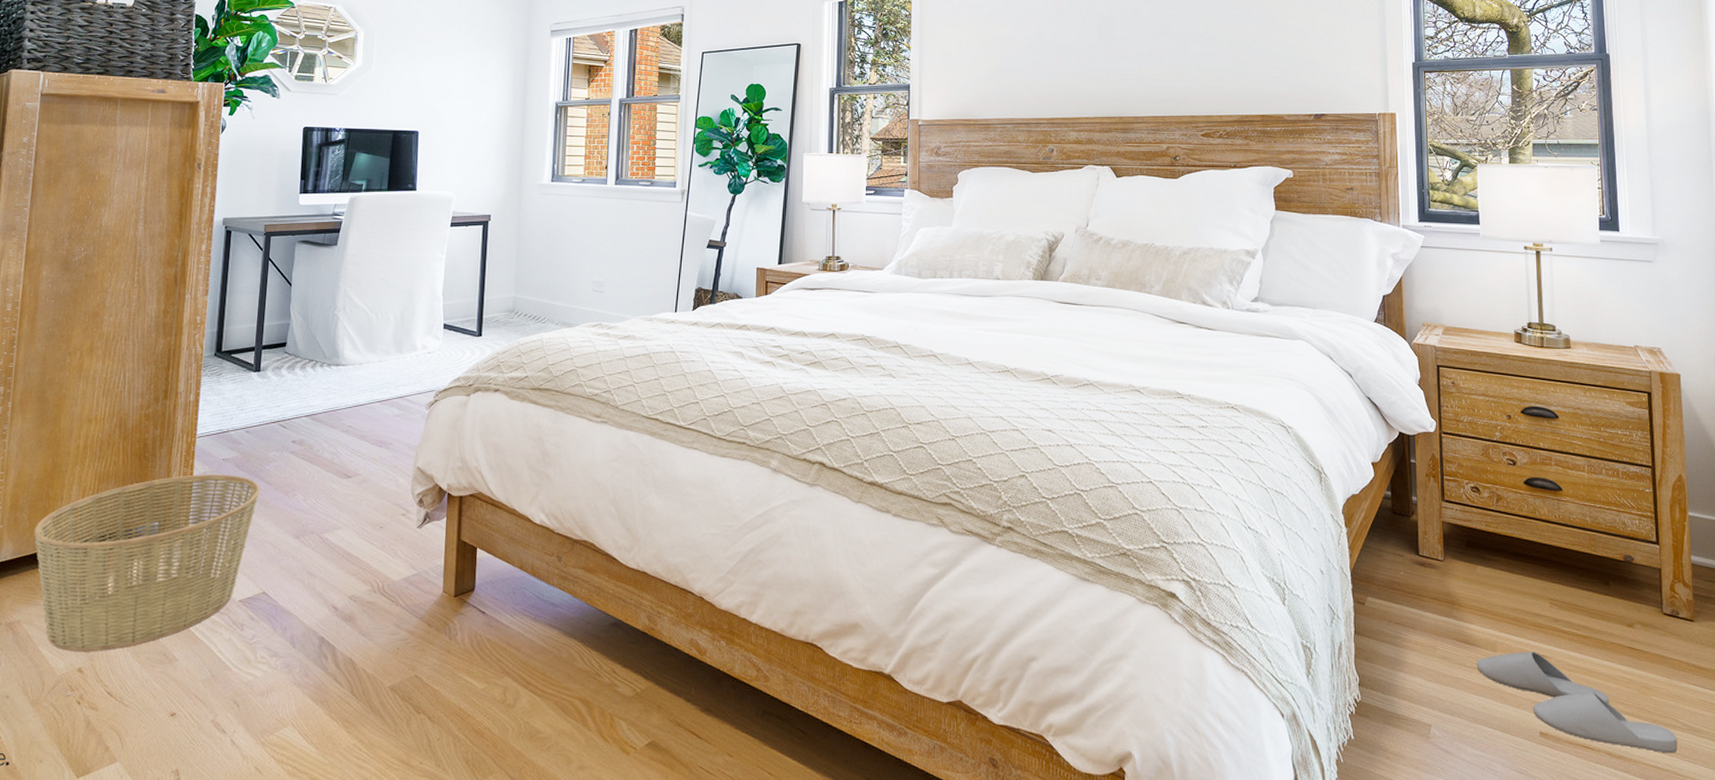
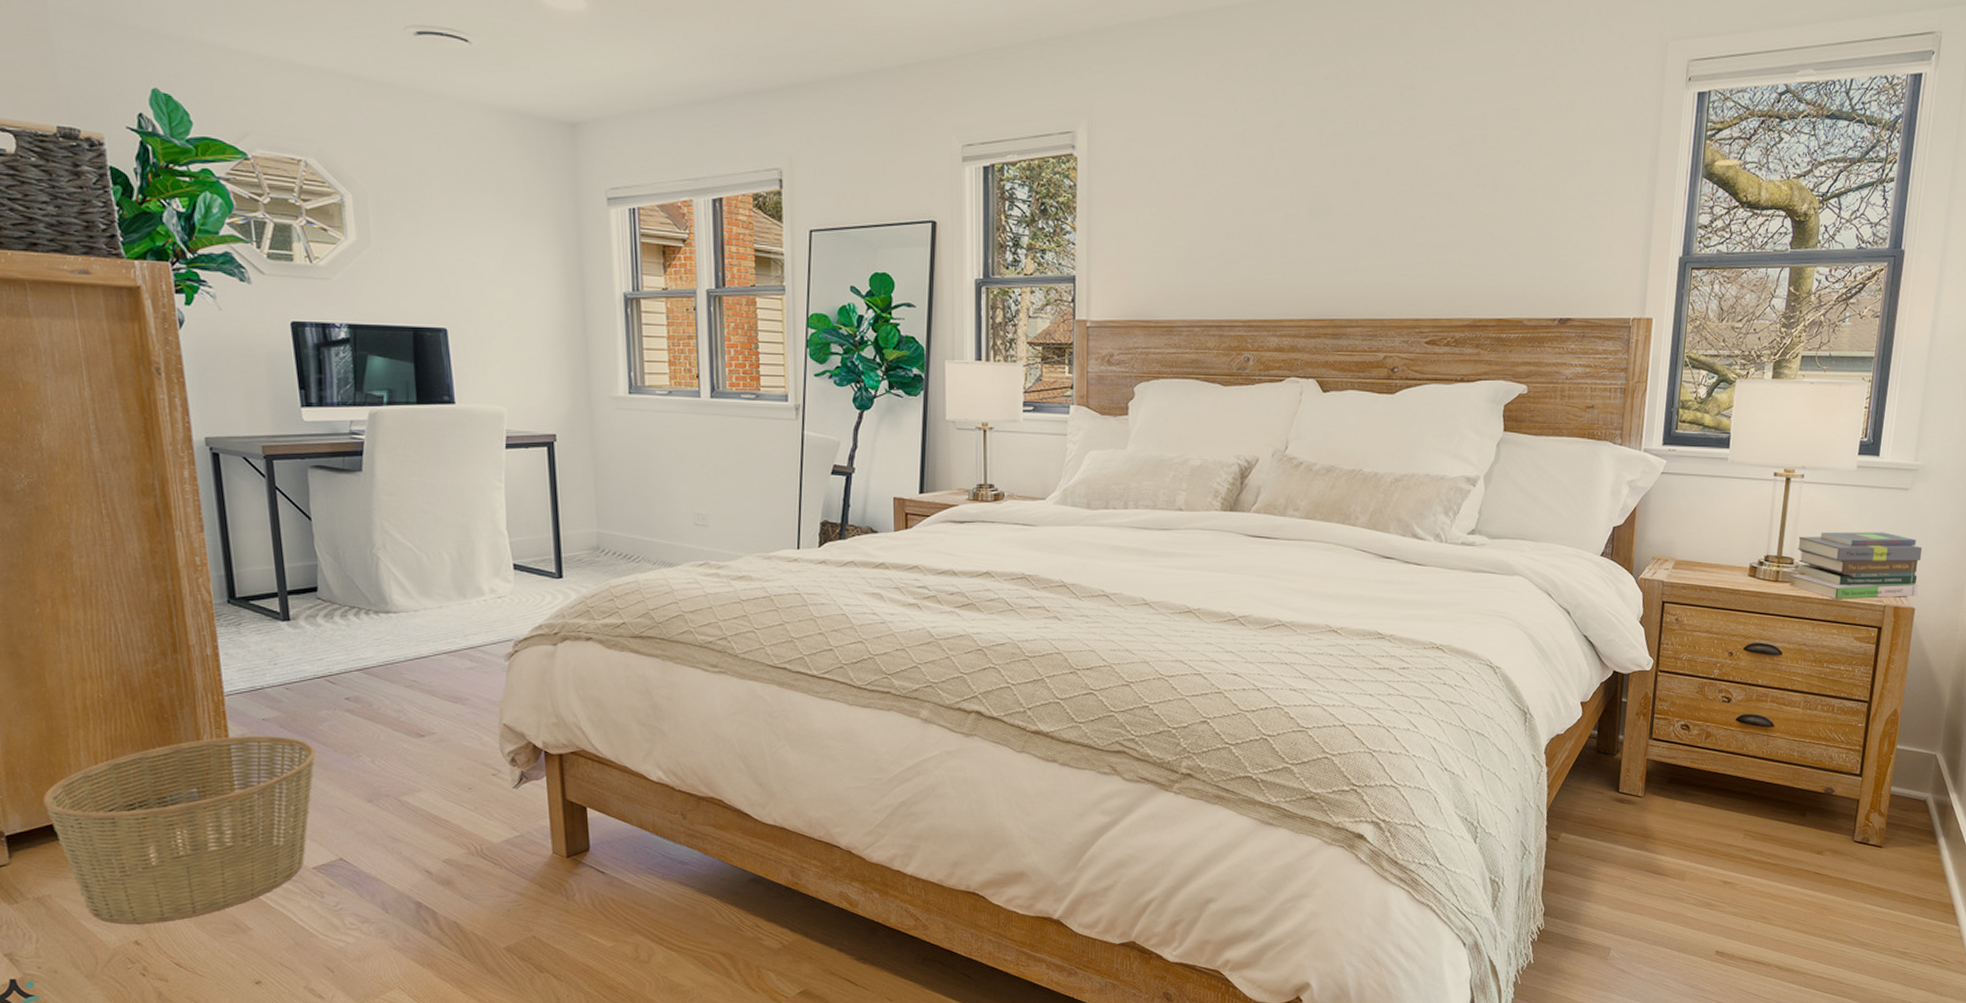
slippers: present [1476,652,1678,754] -> none [1662,879,1846,965]
books: none [1554,301,1680,365] -> present [1789,532,1923,600]

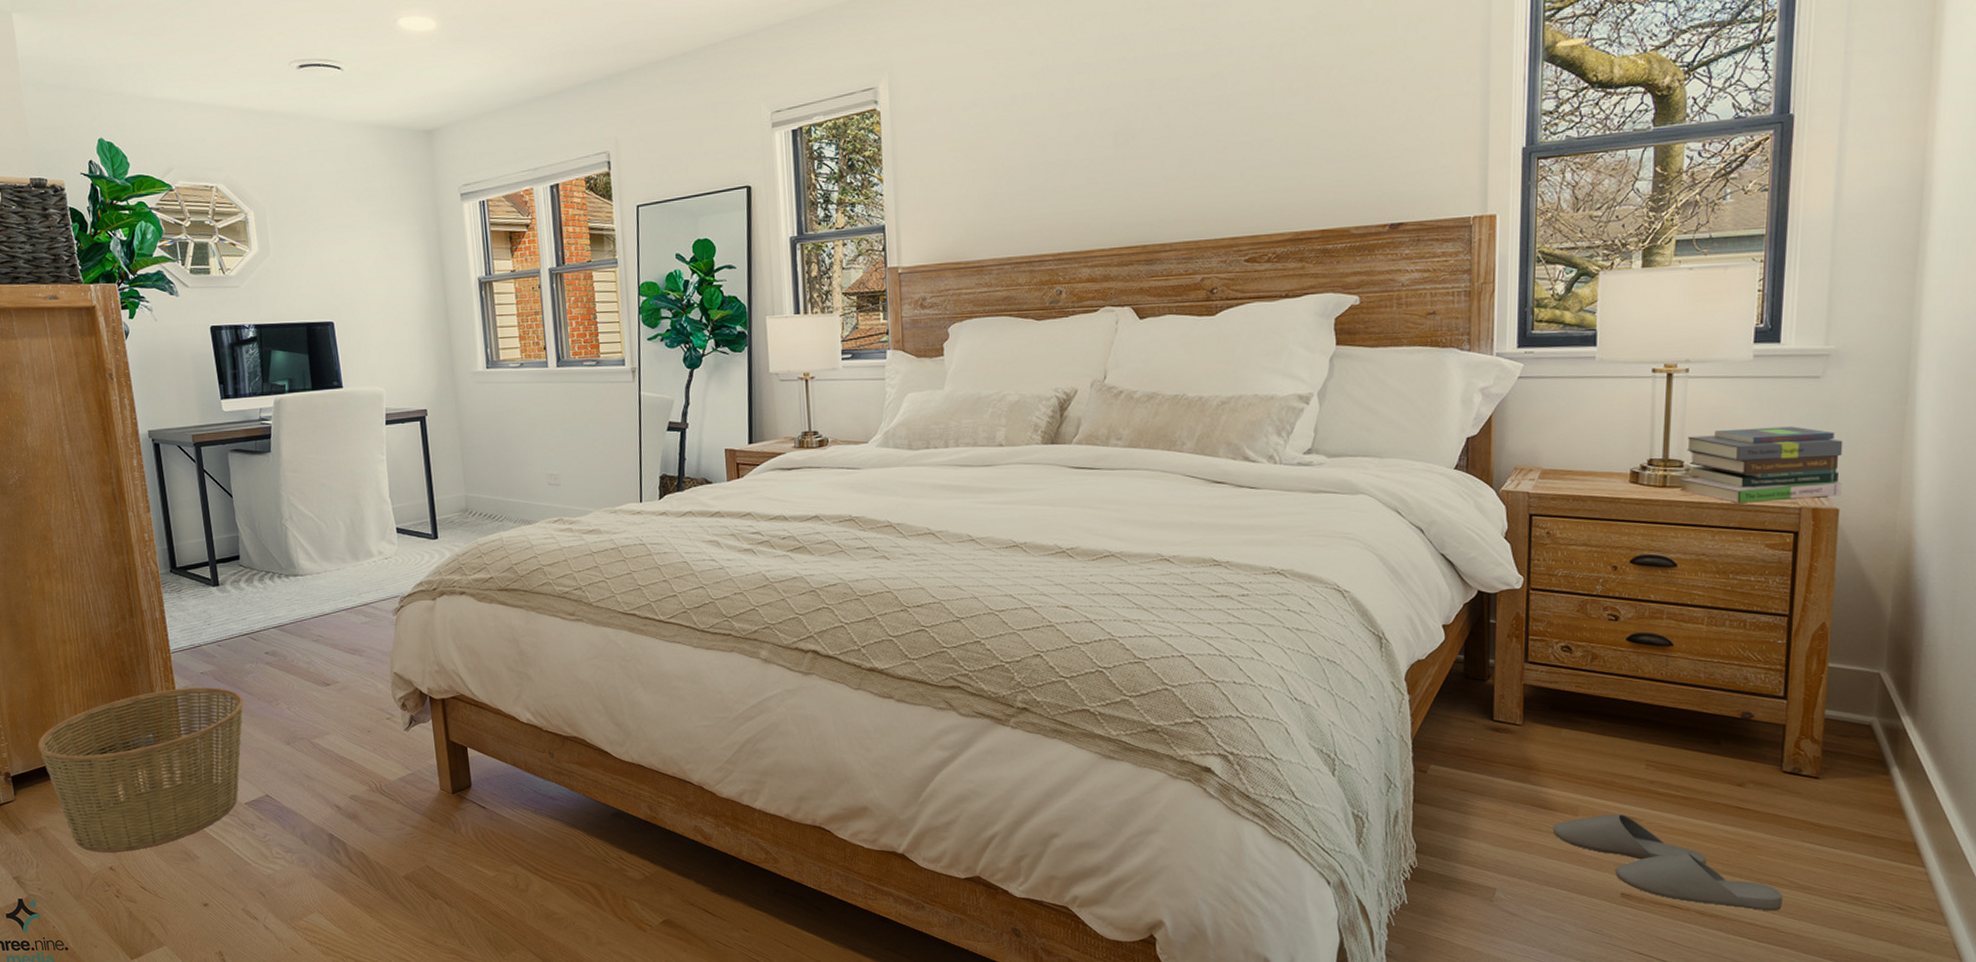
slippers: none [1662,879,1846,965] -> present [1552,814,1783,911]

